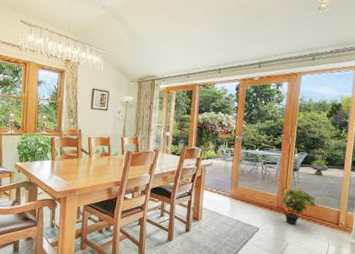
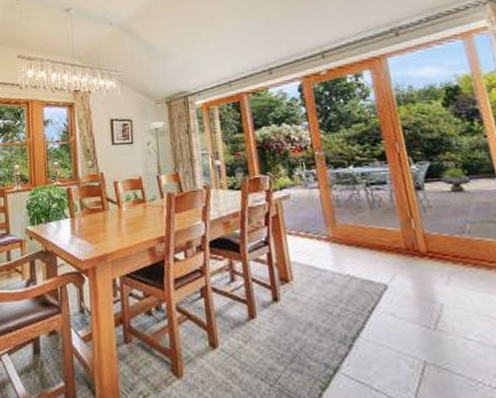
potted plant: present [281,187,317,226] -> none [407,213,470,275]

